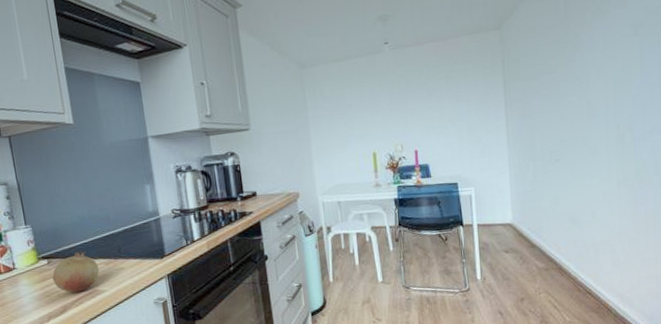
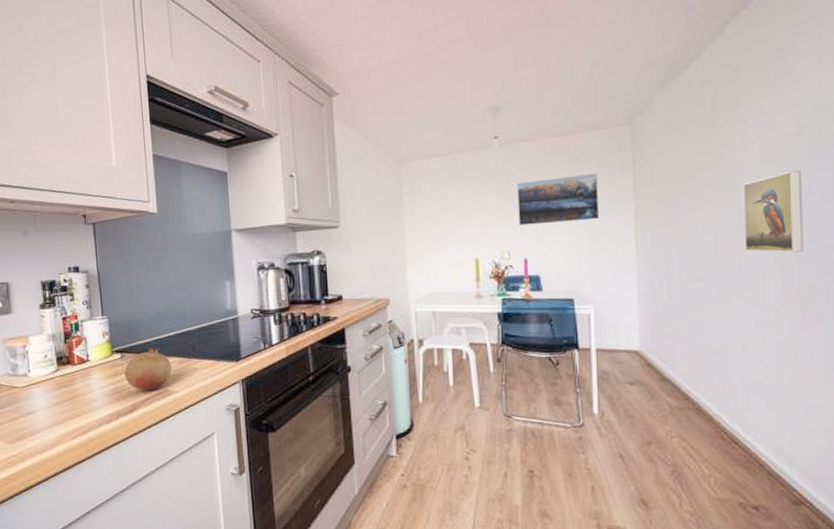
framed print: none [406,72,477,121] -> present [517,173,600,226]
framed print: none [590,65,638,135] -> present [743,170,804,253]

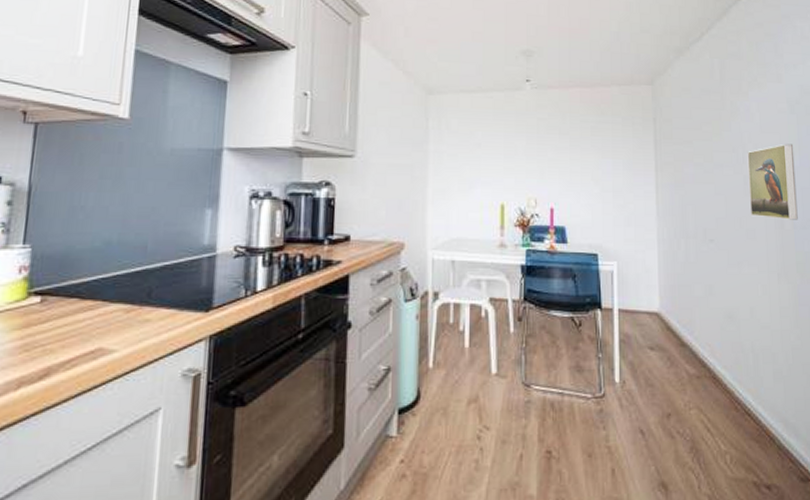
fruit: present [124,347,172,391] -> none [41,290,115,349]
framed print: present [517,173,600,226] -> none [546,126,624,173]

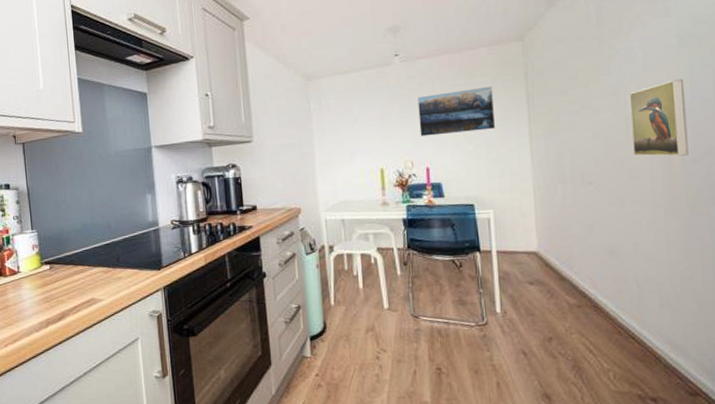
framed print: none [546,126,624,173] -> present [417,86,496,137]

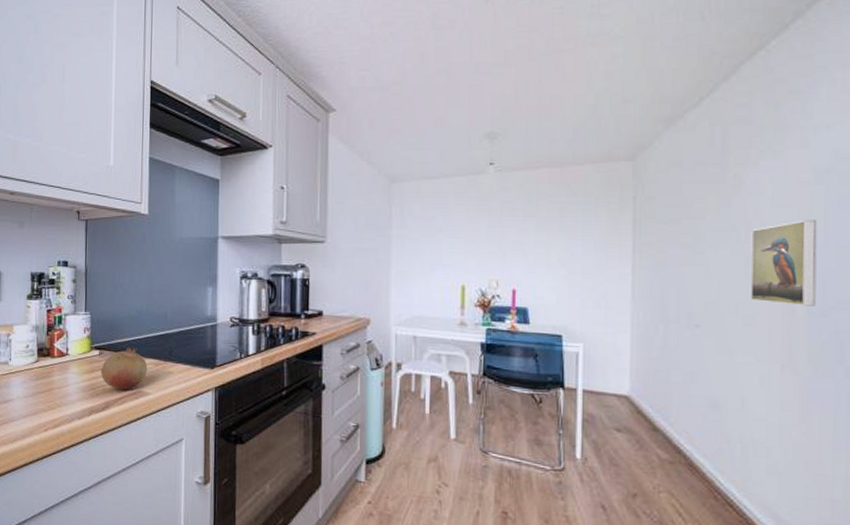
fruit: none [53,258,98,300] -> present [101,347,148,390]
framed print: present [417,86,496,137] -> none [509,207,596,256]

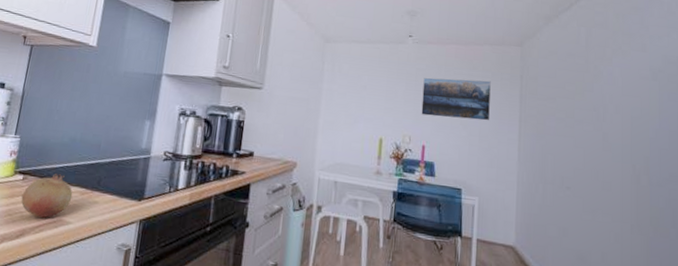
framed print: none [509,207,596,256] -> present [421,77,491,121]
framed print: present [750,219,817,306] -> none [607,107,654,178]

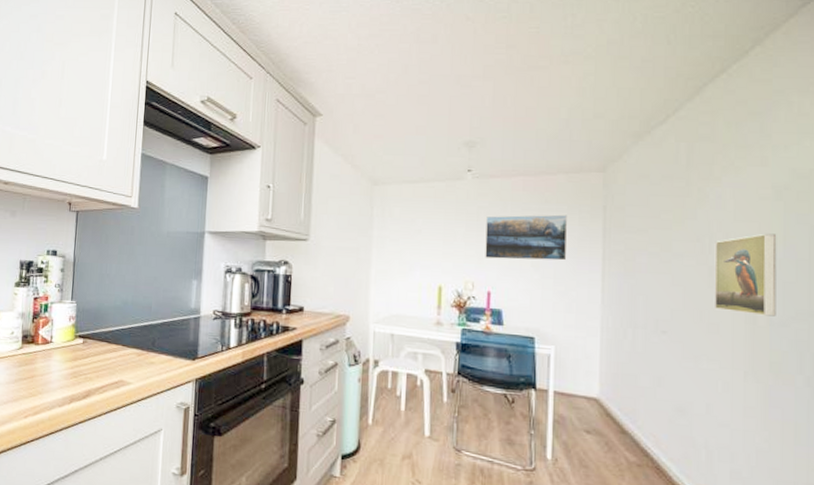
fruit: present [21,174,73,218] -> none [83,336,130,379]
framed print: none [607,107,654,178] -> present [714,233,777,317]

